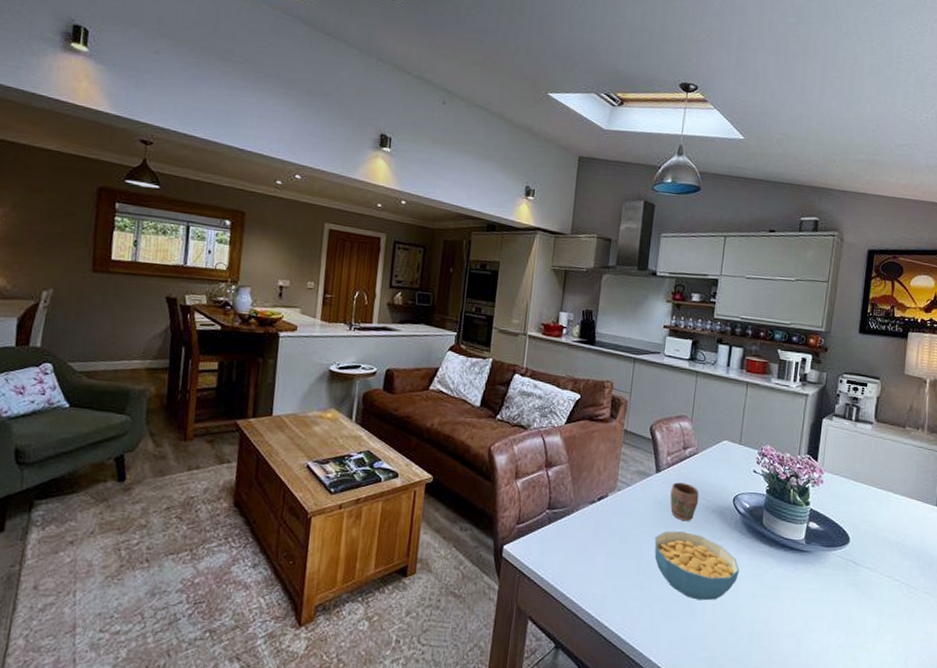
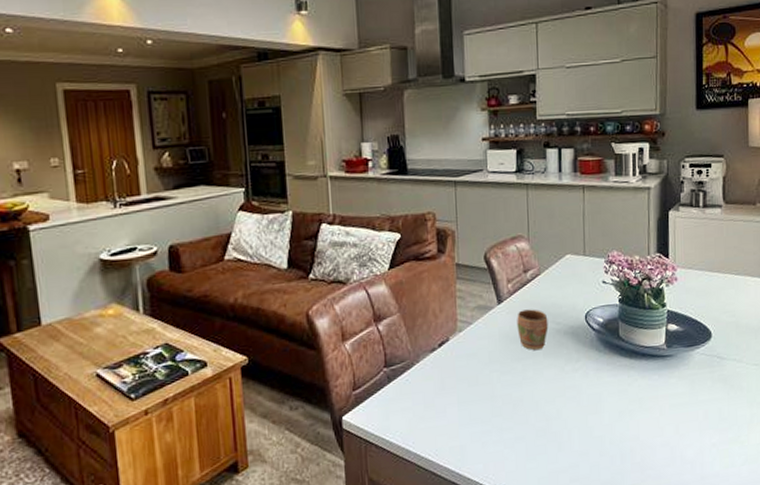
cereal bowl: present [654,530,739,601] -> none [507,361,601,431]

